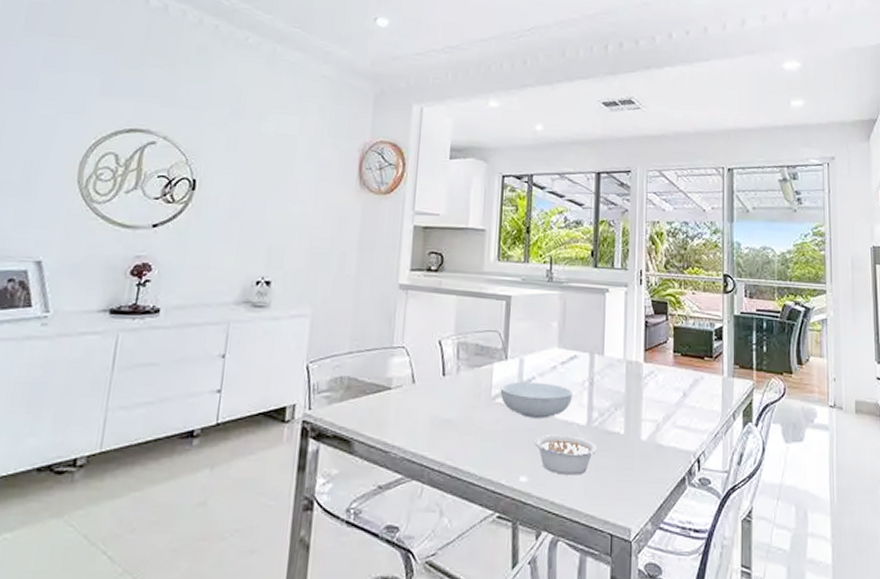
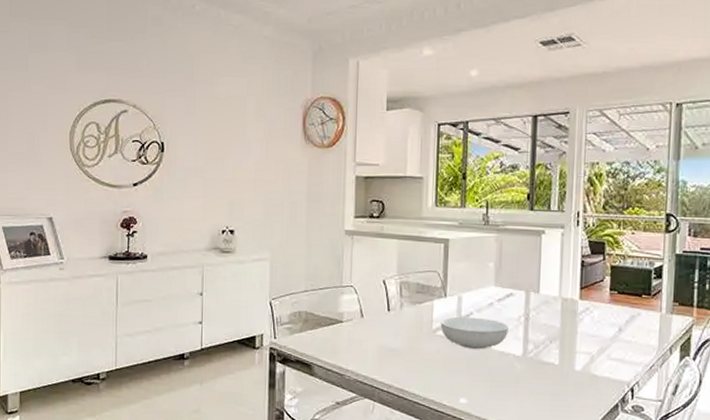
legume: present [534,435,598,475] -> none [473,363,533,399]

